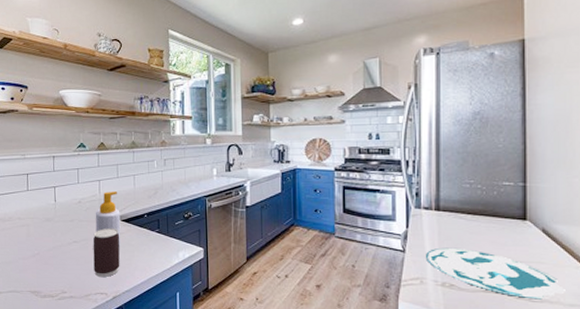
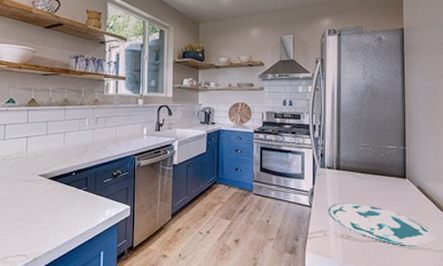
beverage can: present [93,228,120,277] -> none [14,187,45,237]
soap bottle: present [95,192,121,246] -> none [19,149,47,205]

